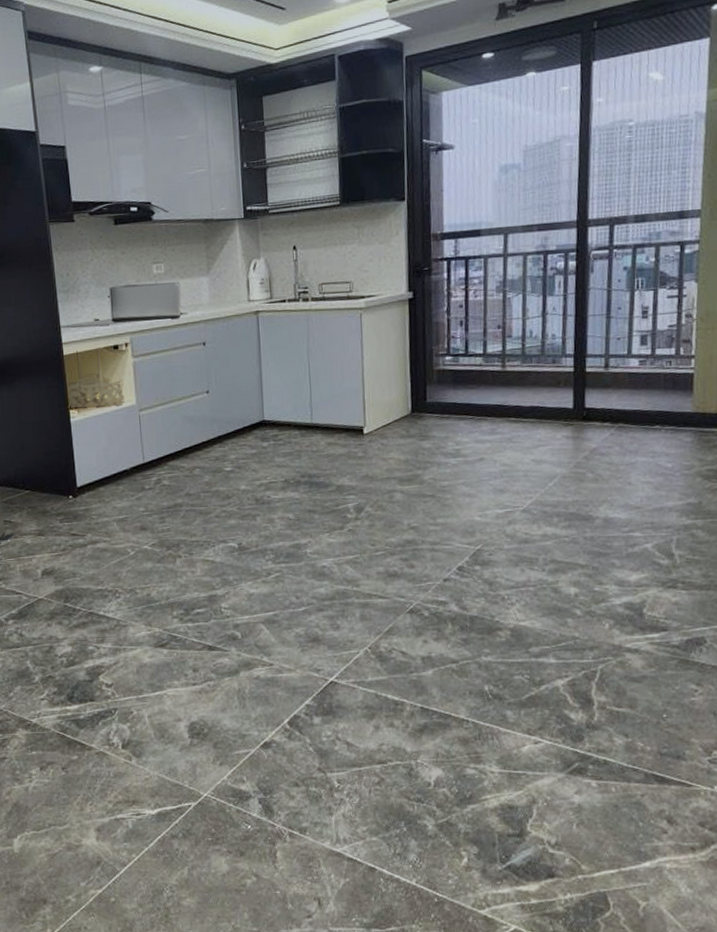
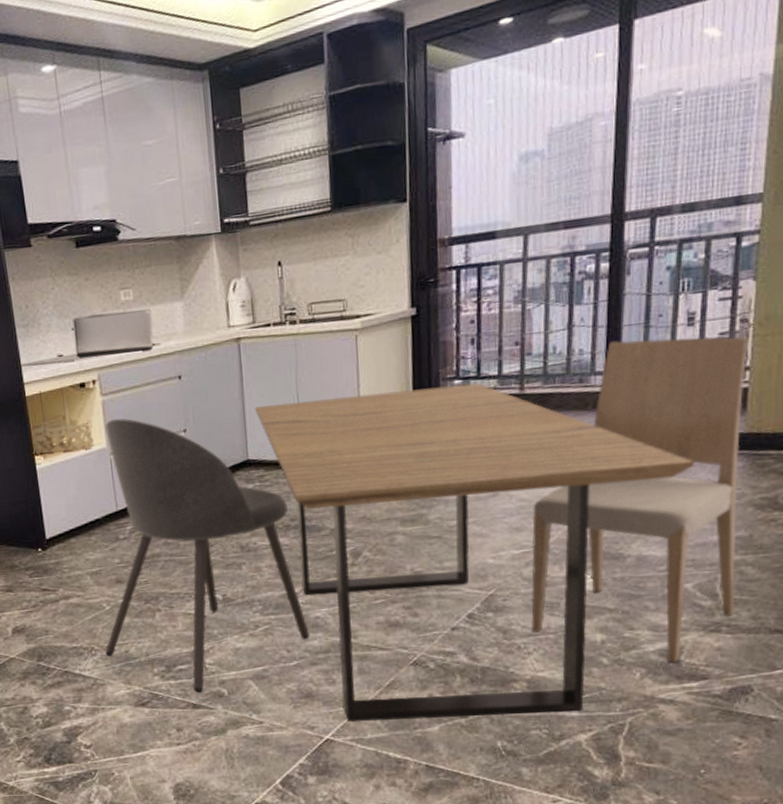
dining chair: none [128,378,317,636] -> present [105,418,310,694]
dining table: none [270,360,651,665] -> present [254,383,695,721]
dining chair: none [513,328,692,615] -> present [531,336,748,663]

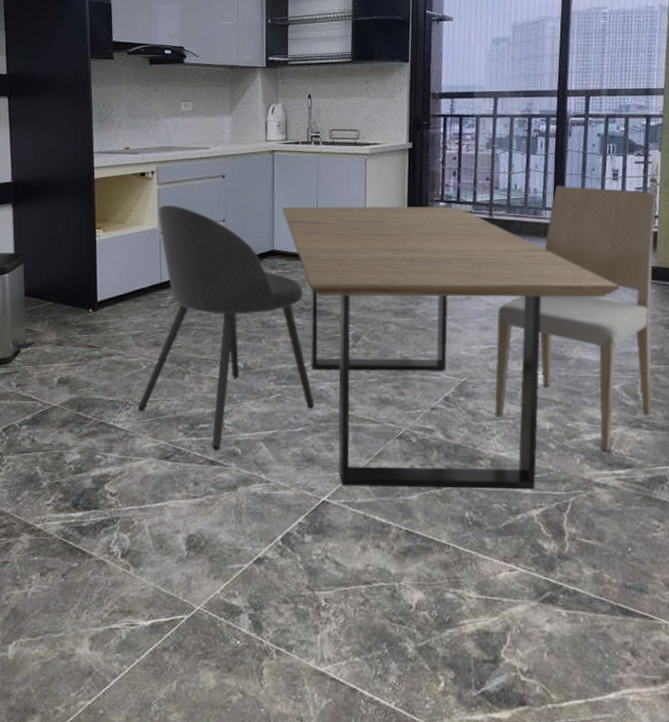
decorative basket: present [31,385,94,454] -> none [94,172,147,228]
toaster: present [71,308,154,357] -> none [138,118,206,152]

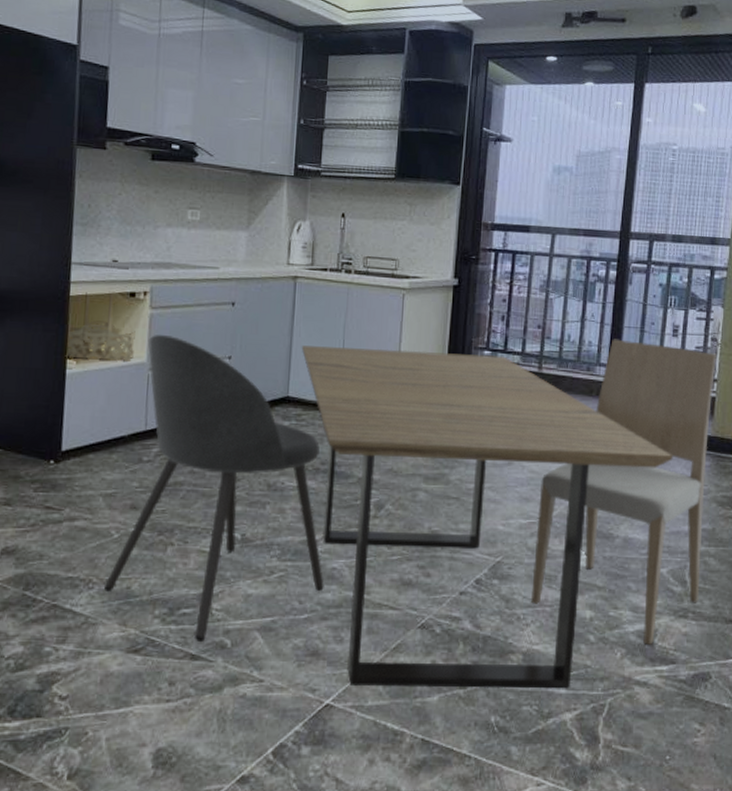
decorative basket: none [94,172,147,228] -> present [65,291,135,361]

